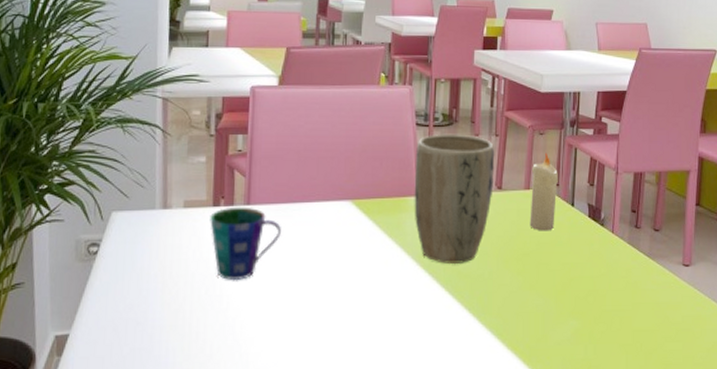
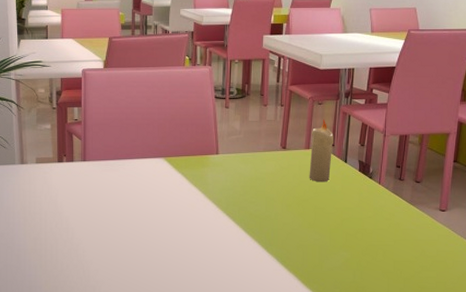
cup: present [210,207,281,281] -> none [56,162,110,218]
plant pot: present [414,133,495,264] -> none [214,104,281,207]

